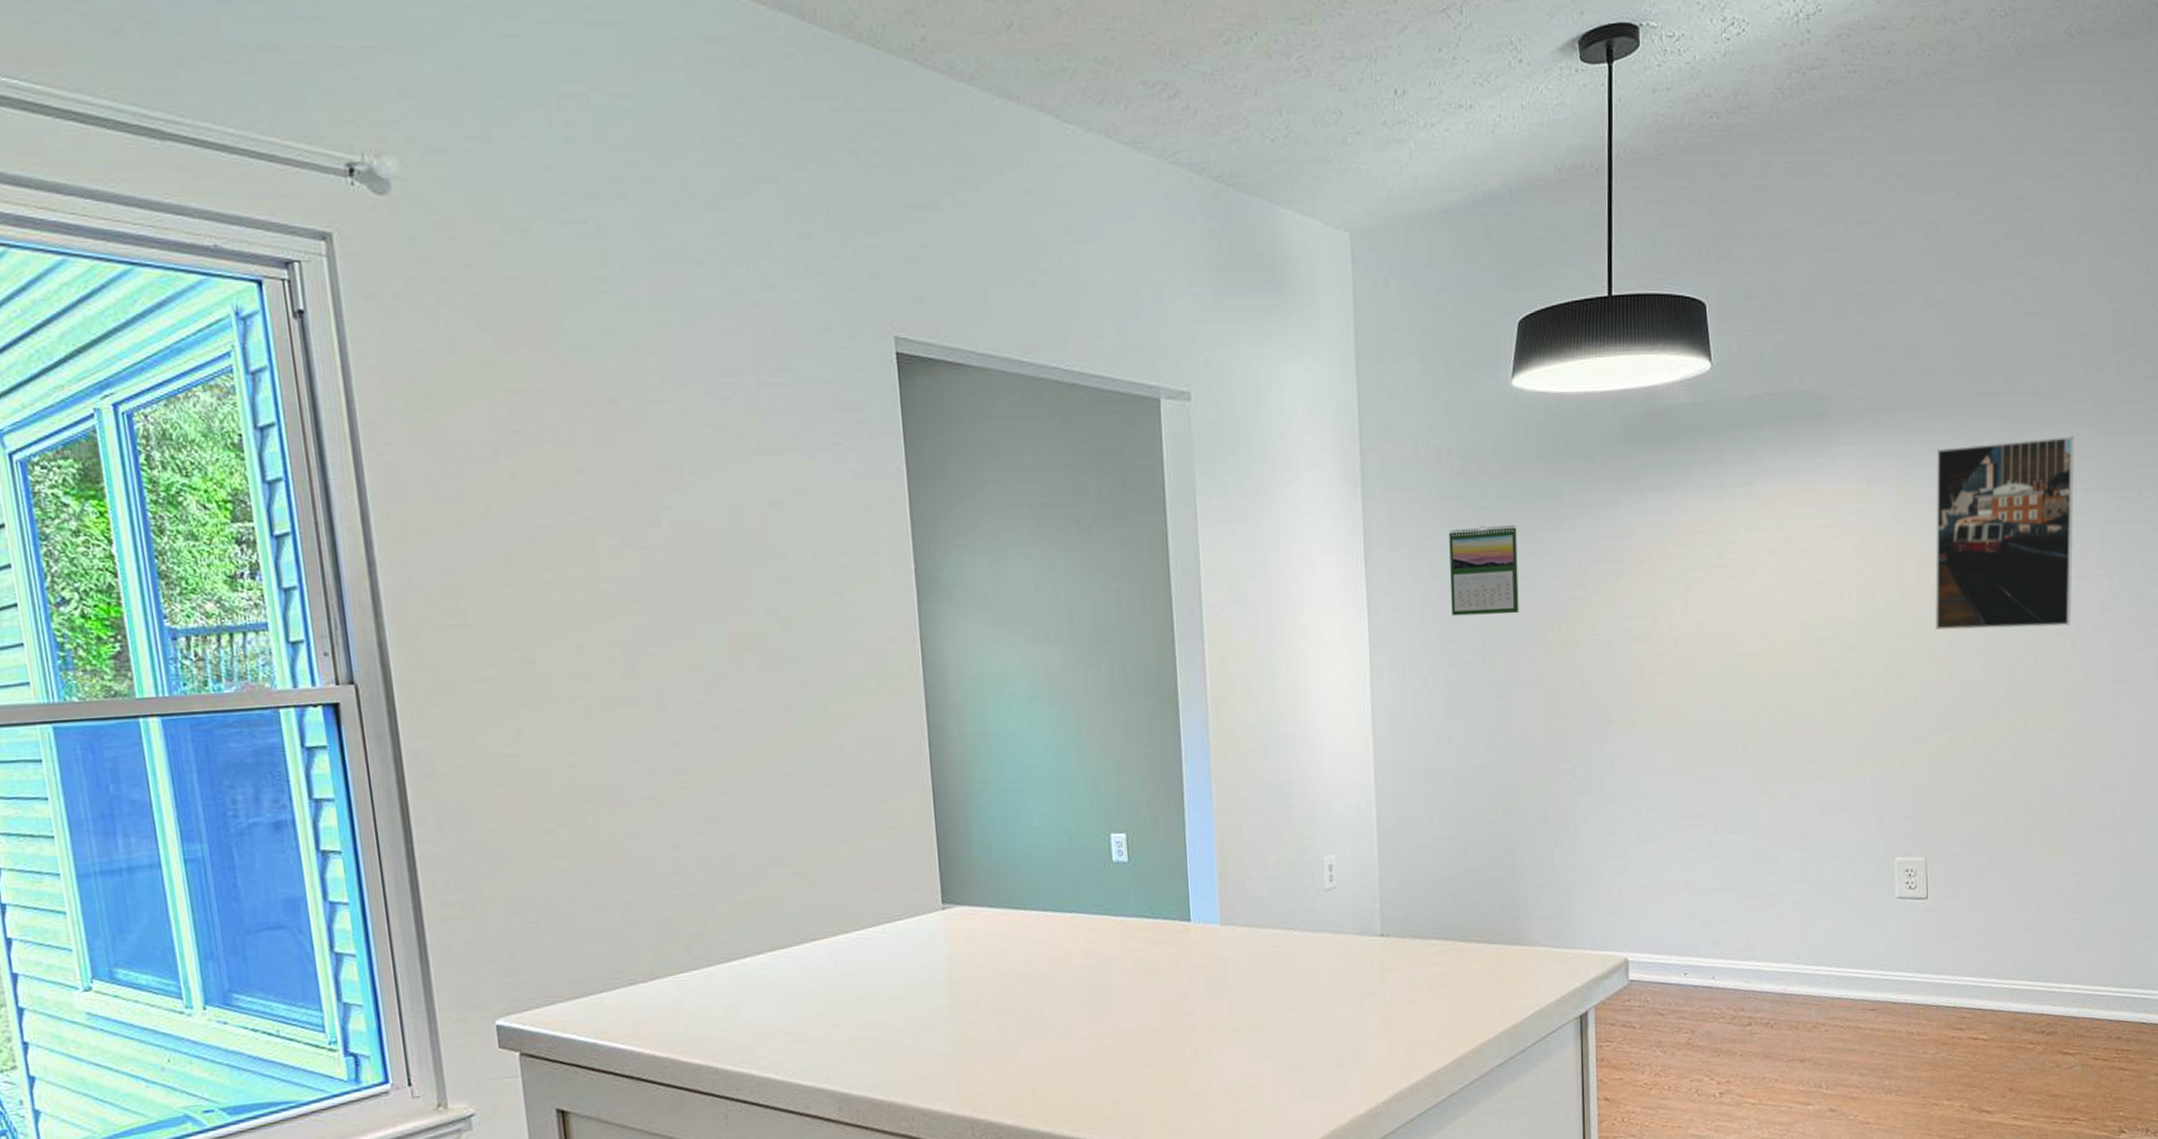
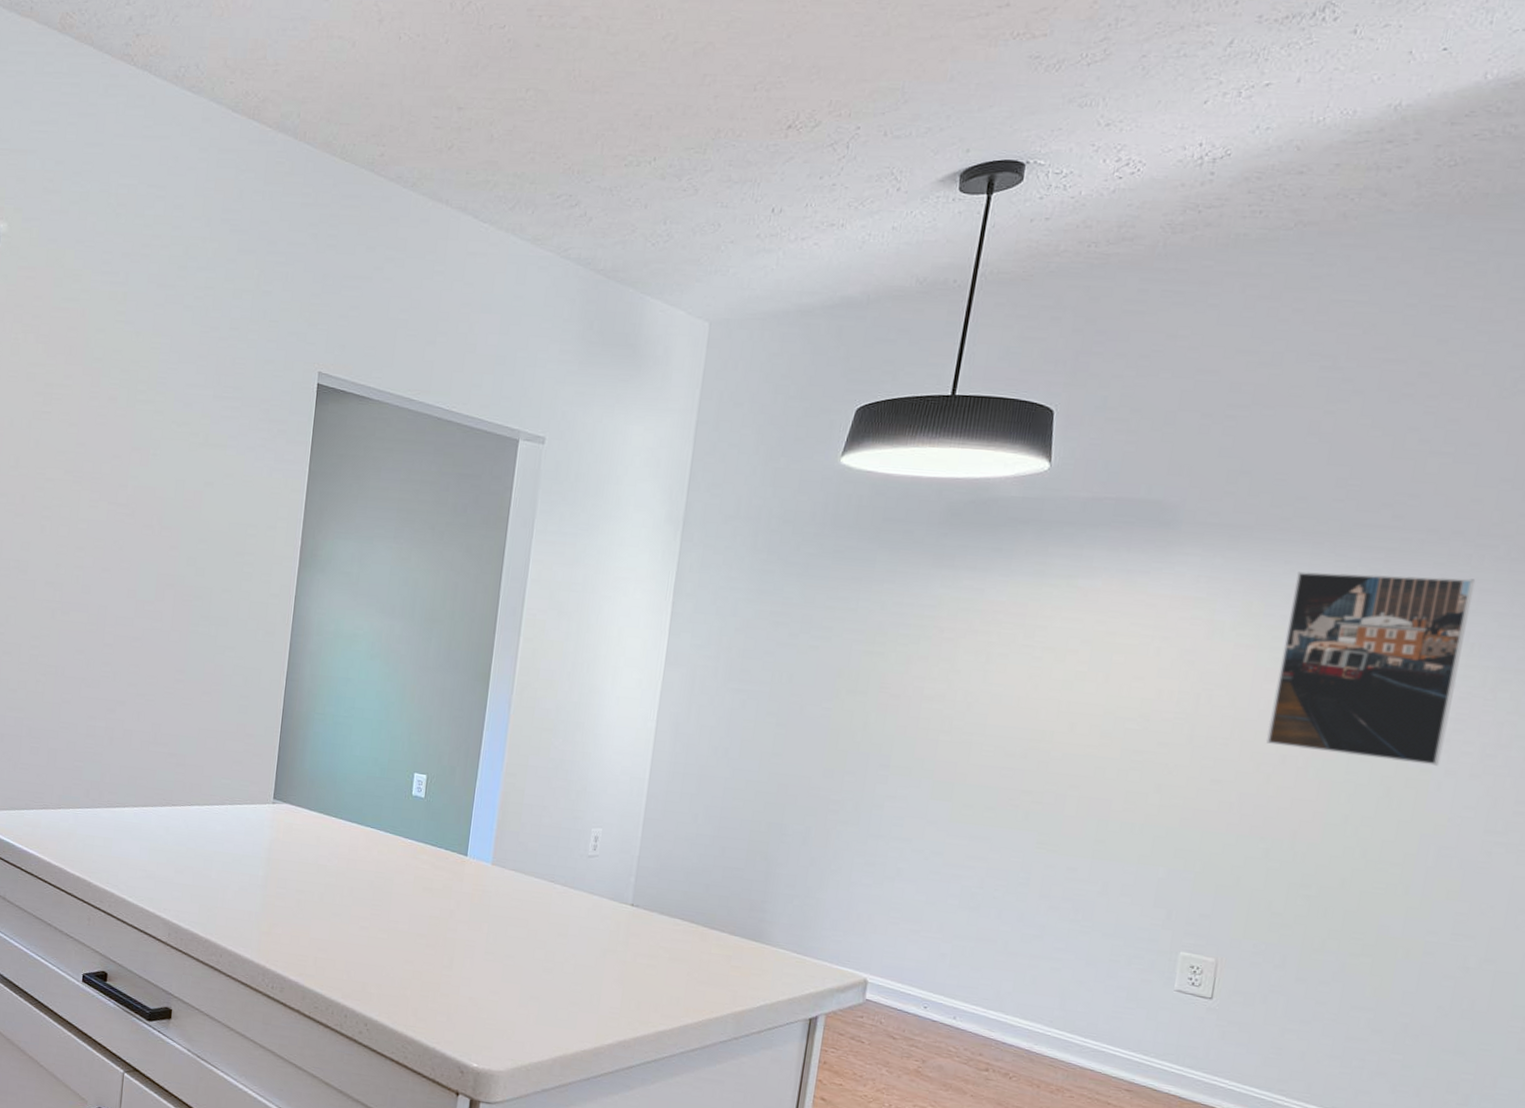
calendar: present [1449,525,1519,616] -> none [747,577,823,658]

